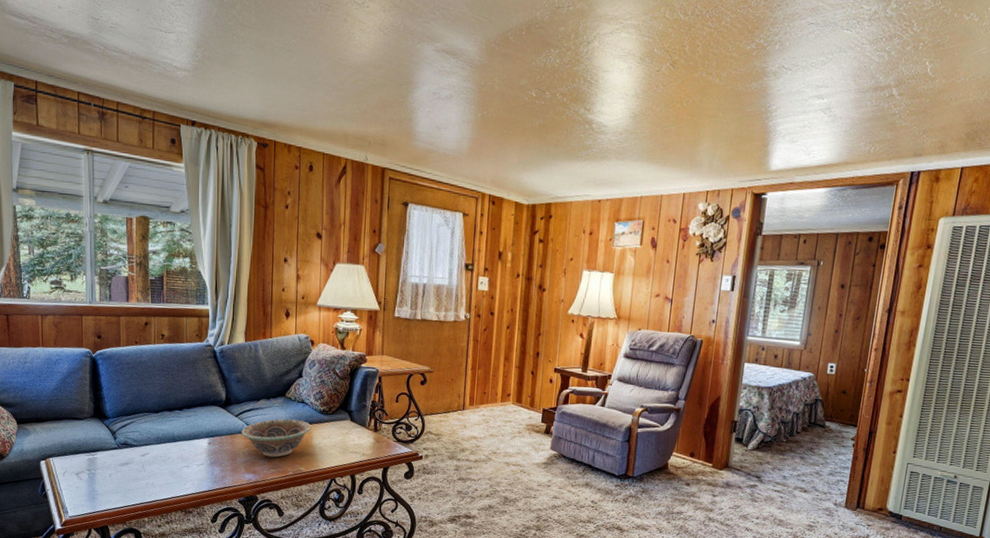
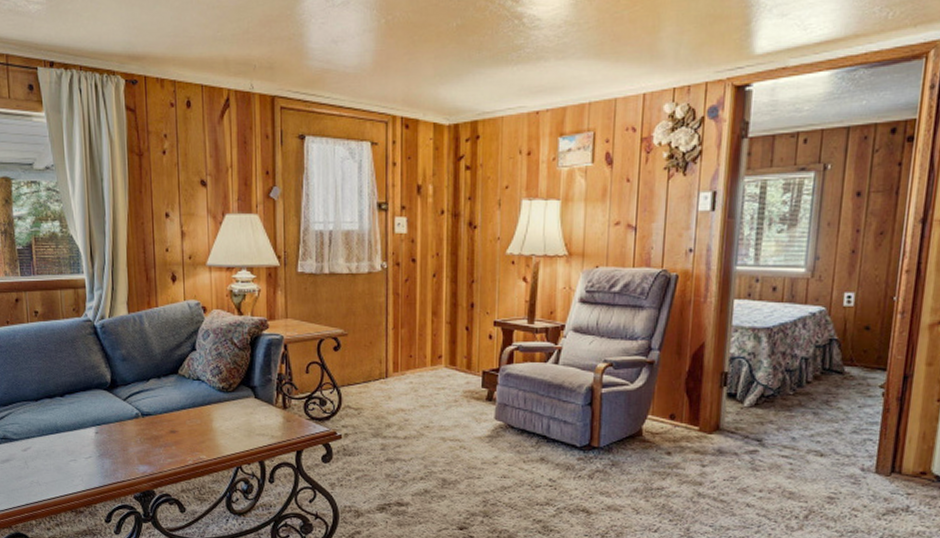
decorative bowl: present [242,419,312,457] -> none [132,400,211,445]

